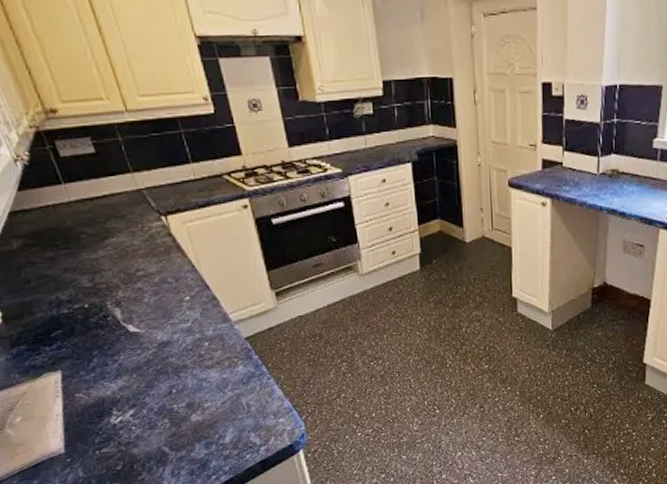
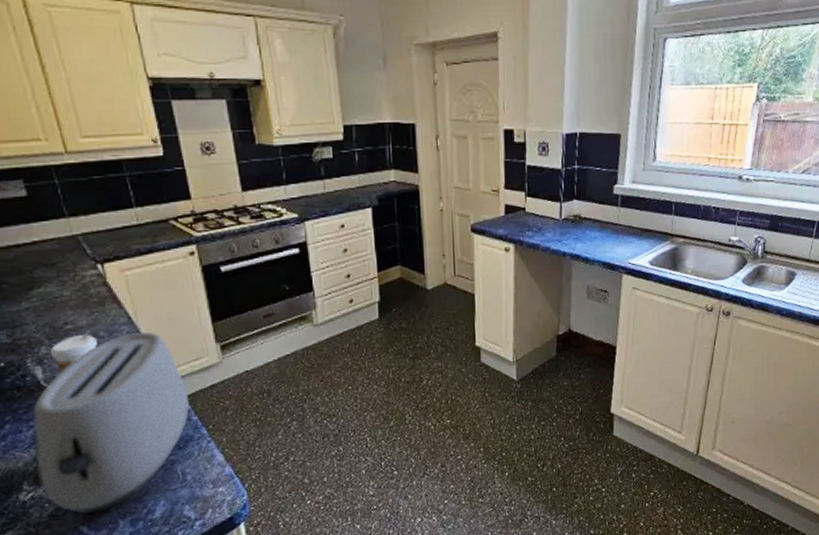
toaster: none [116,278,250,438] -> present [28,331,189,515]
coffee cup: none [126,280,167,314] -> present [50,334,97,372]

